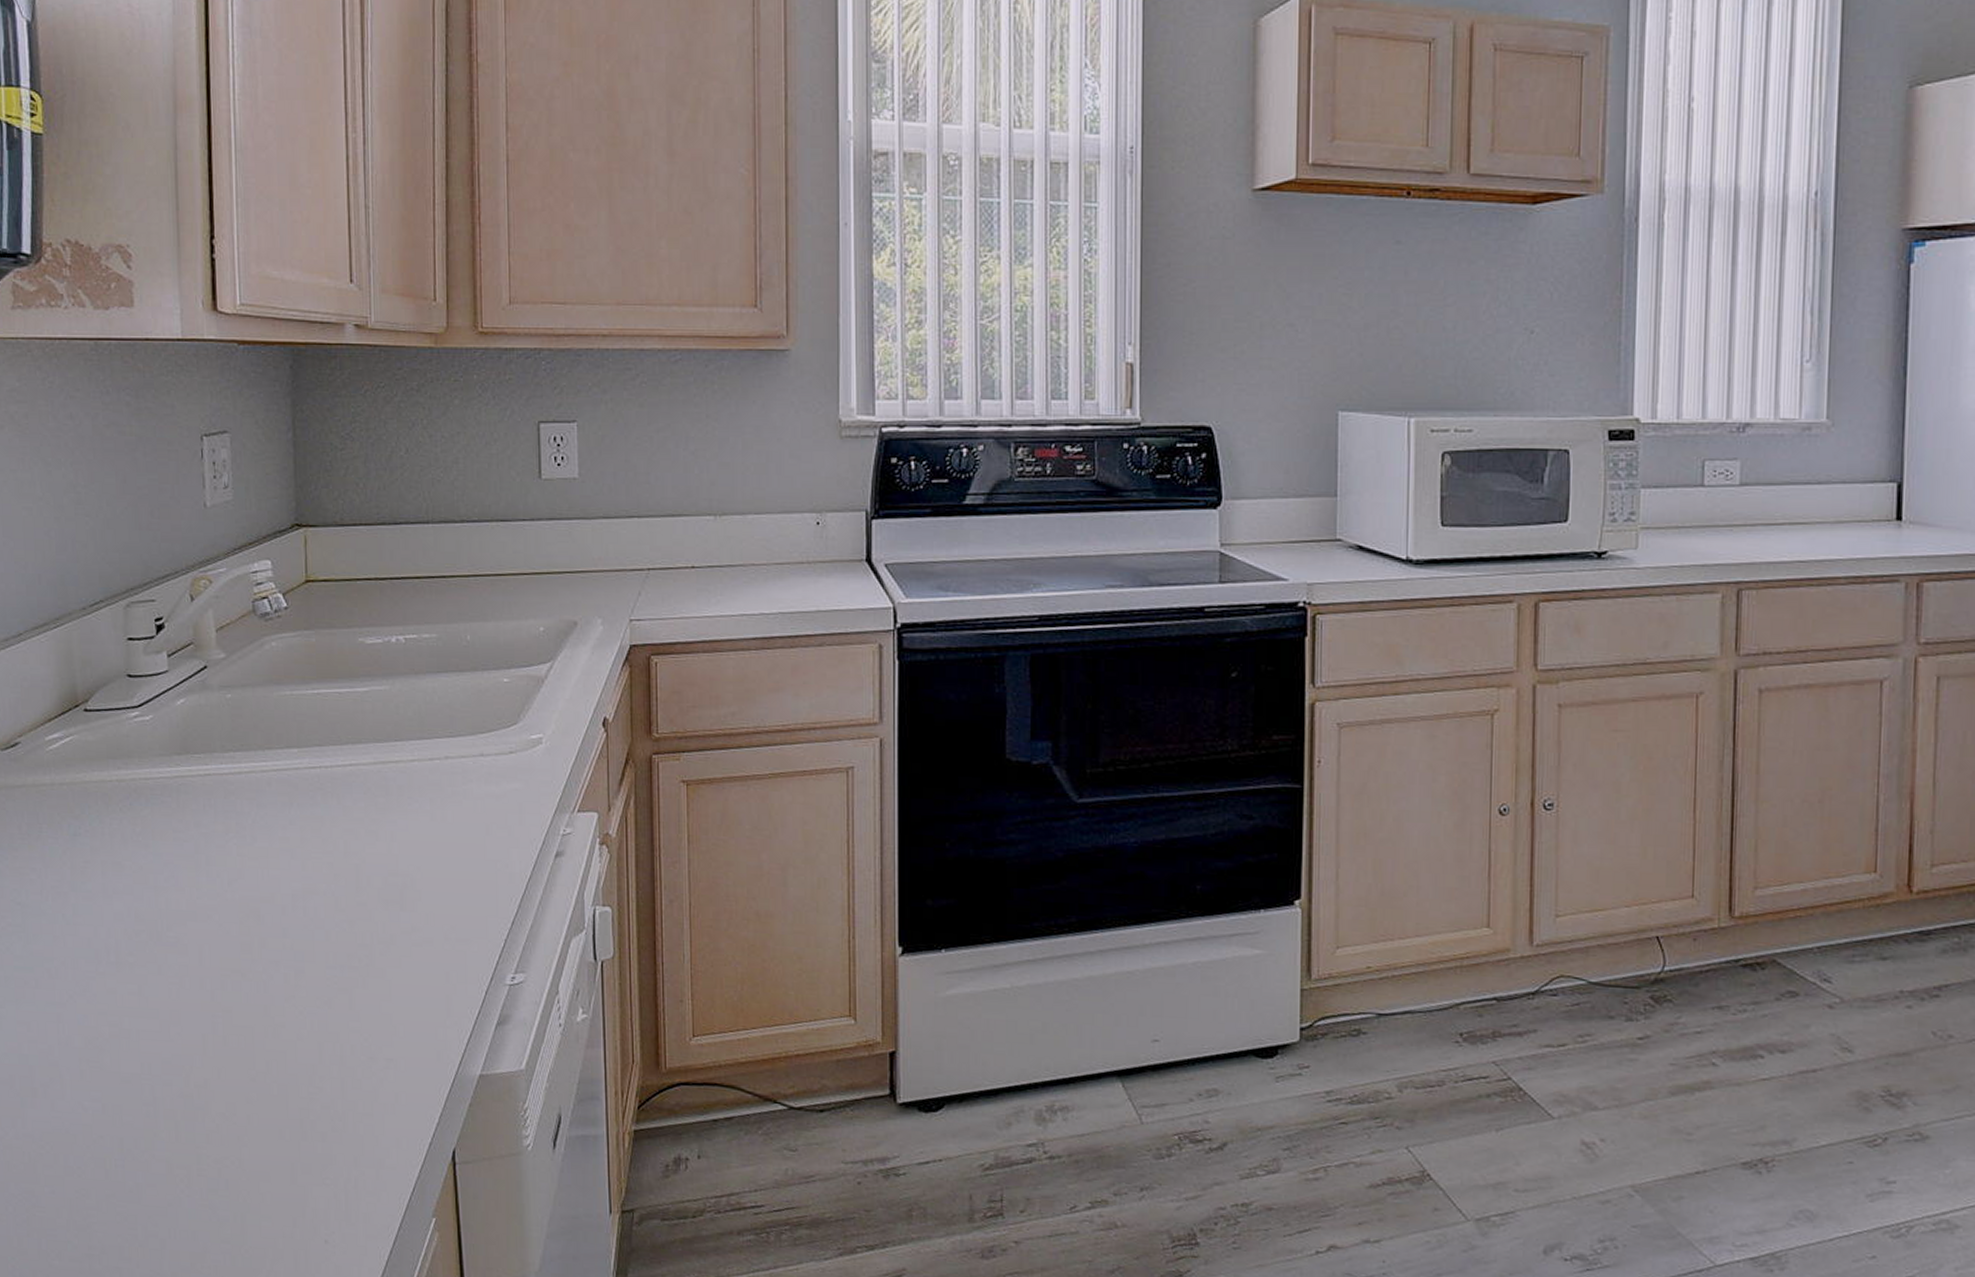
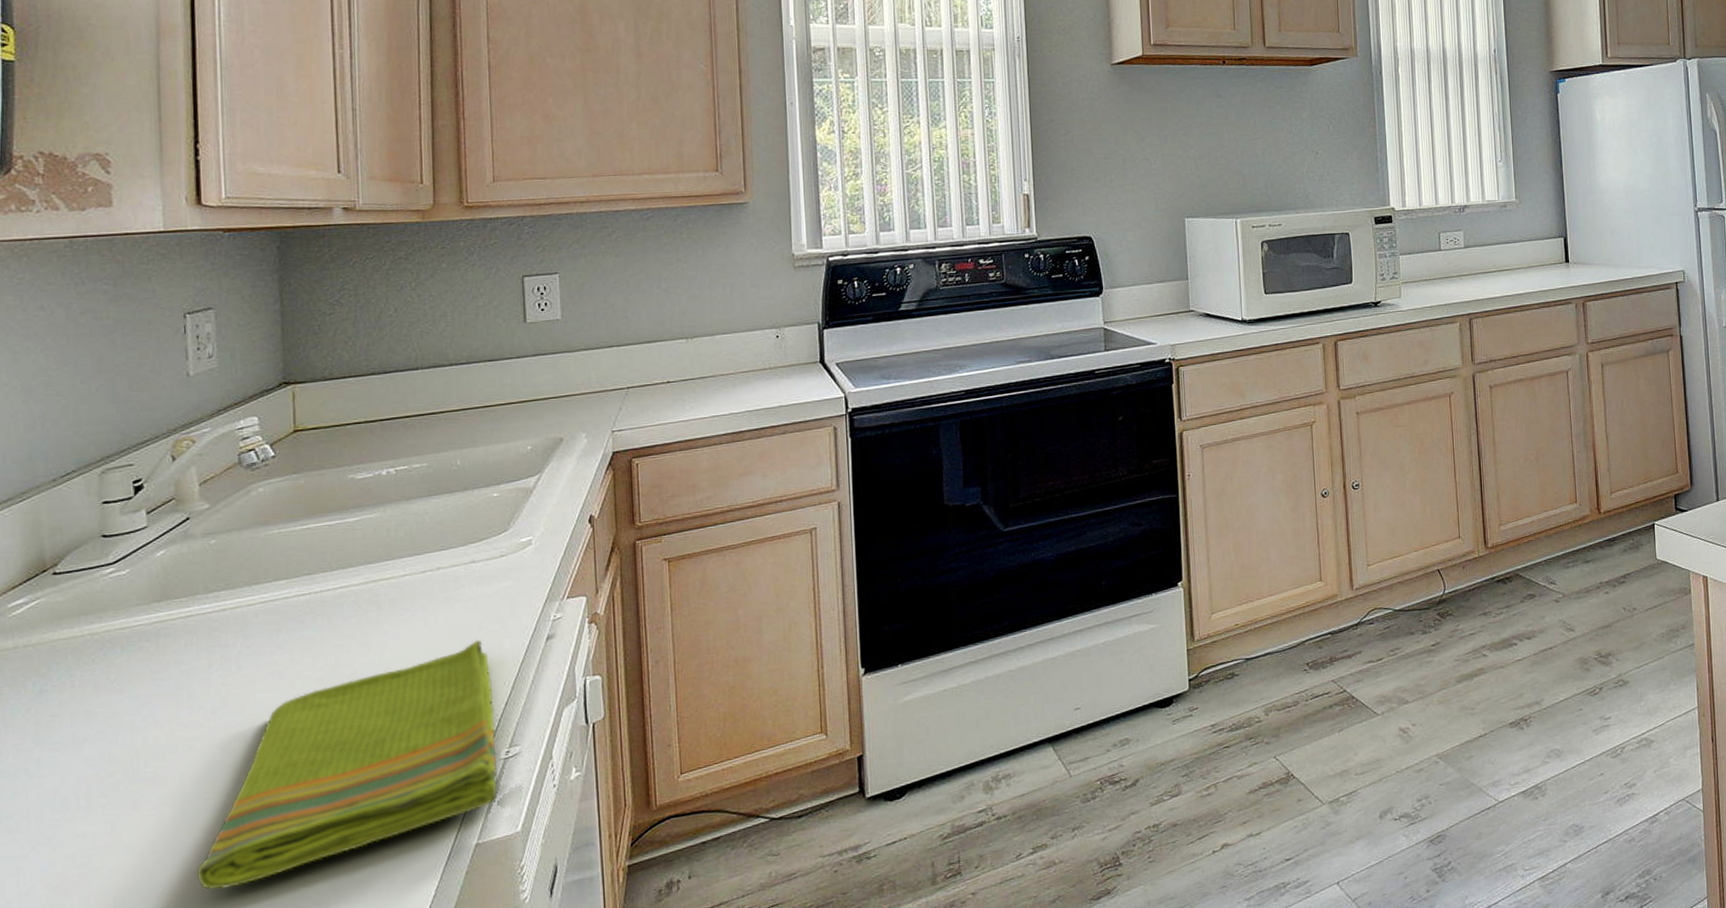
dish towel: none [214,844,503,1075] -> present [196,639,498,890]

